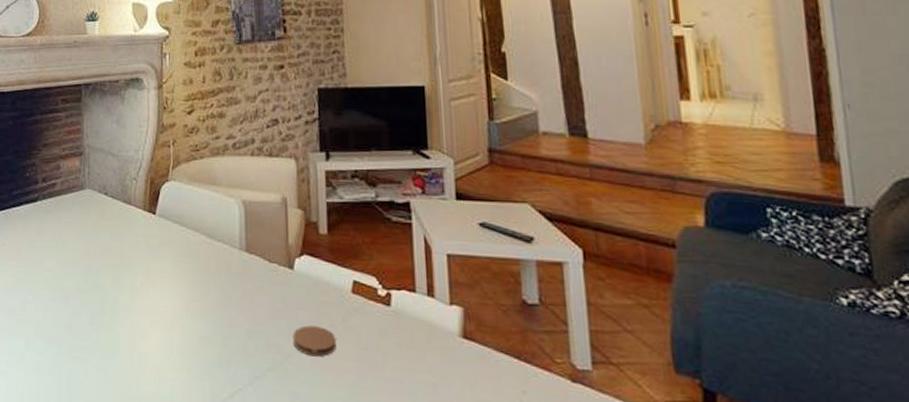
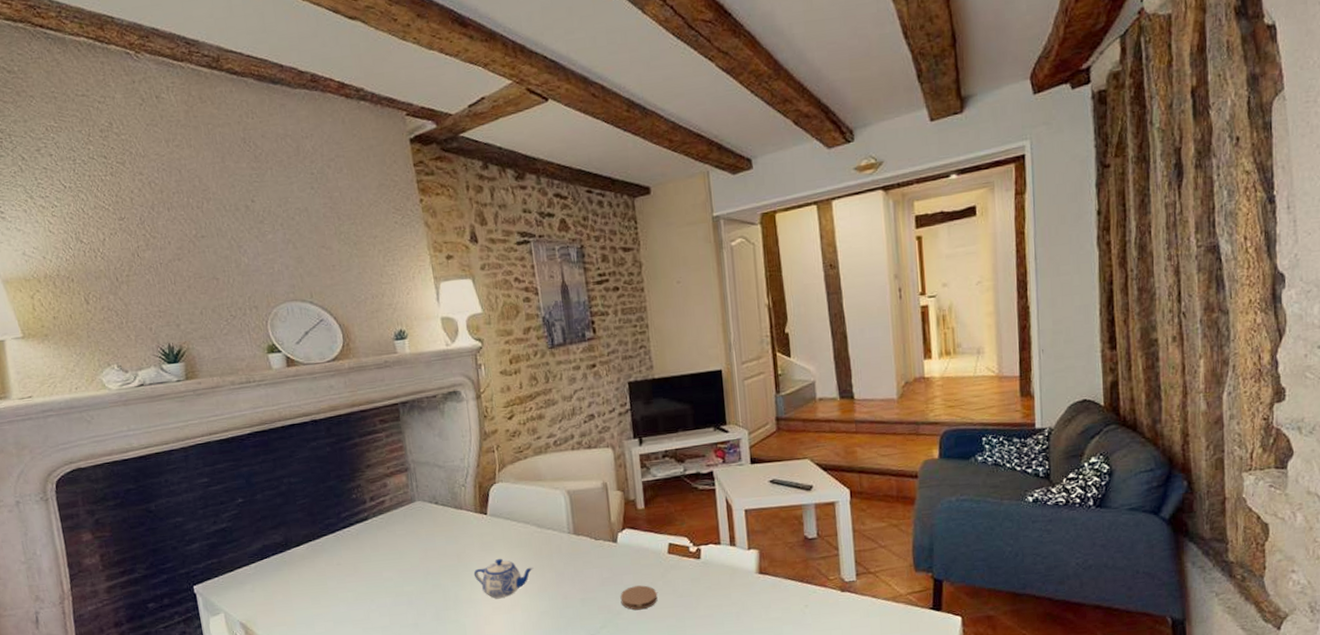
teapot: none [135,265,199,312] -> present [473,558,534,598]

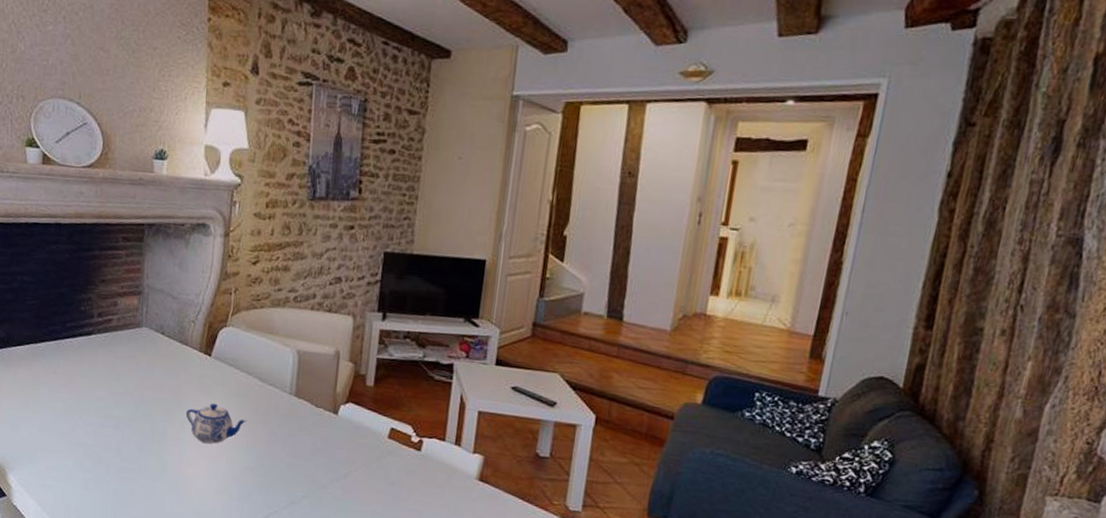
coaster: present [620,585,658,610] -> none [328,462,368,489]

